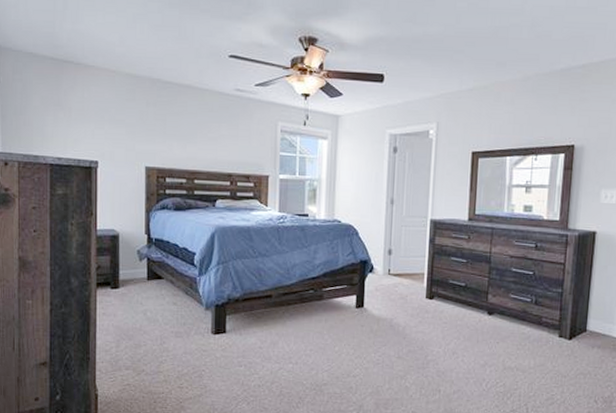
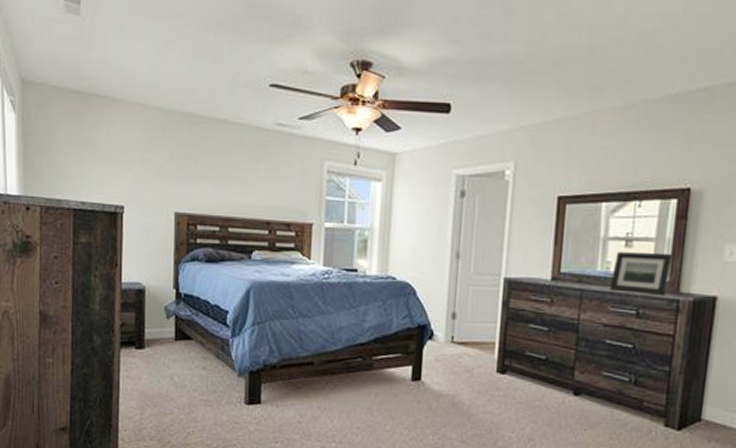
picture frame: none [514,197,562,232] -> present [609,252,673,297]

